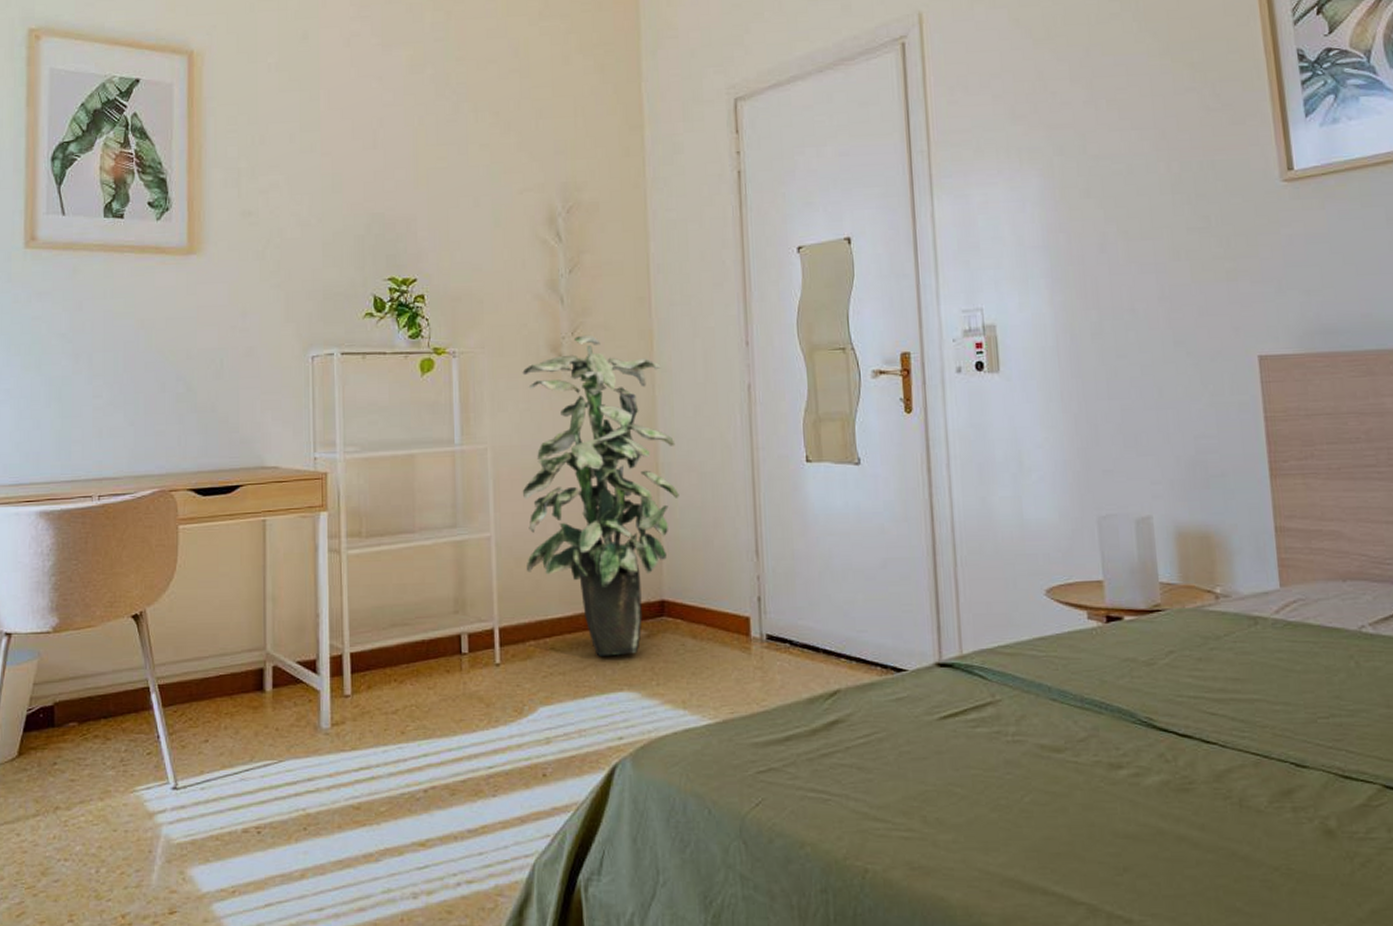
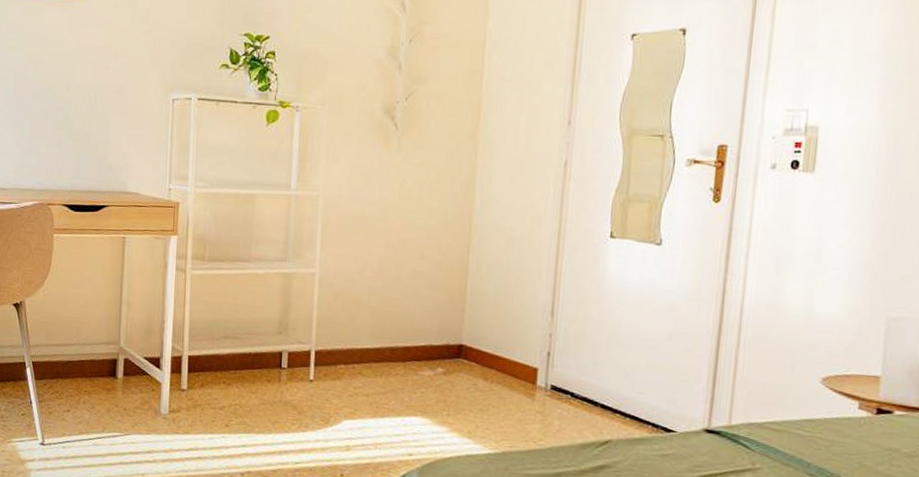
indoor plant: present [522,334,679,657] -> none [344,101,490,387]

